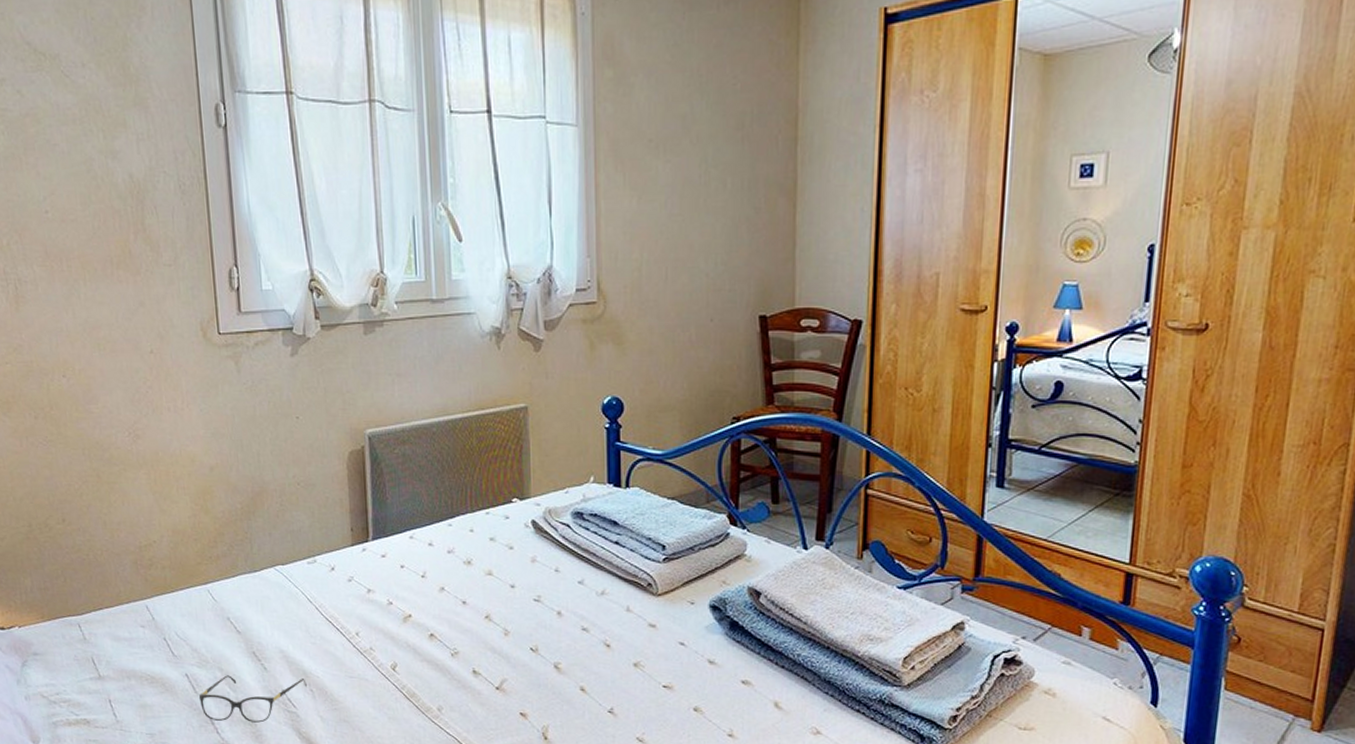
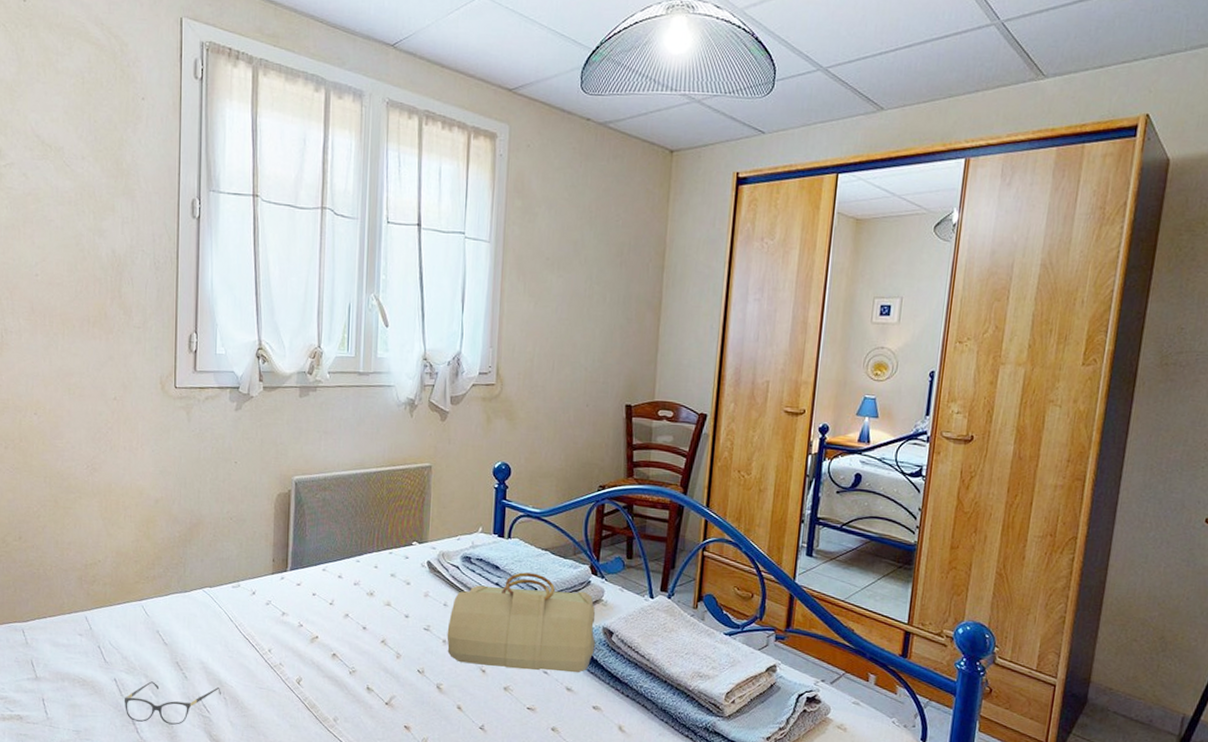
handbag: none [561,527,739,643] -> present [447,572,596,673]

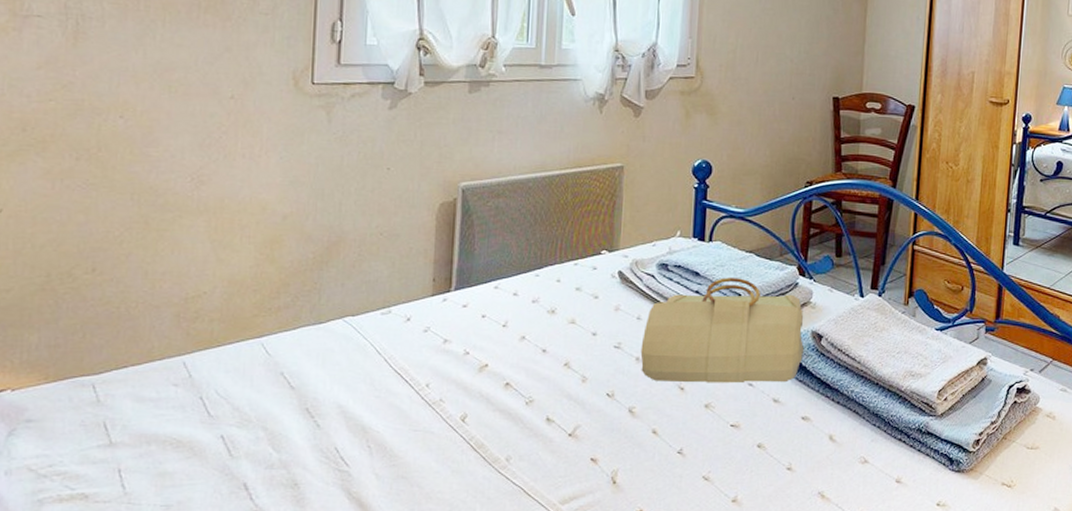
spectacles: present [124,681,221,725] -> none [233,435,364,485]

